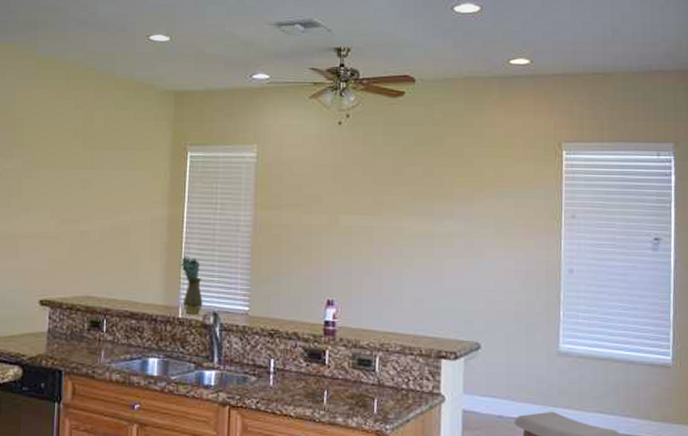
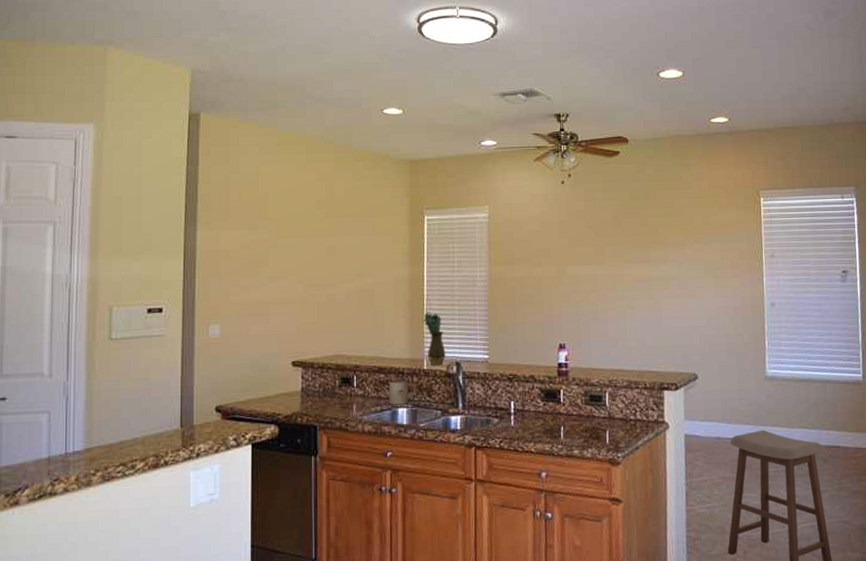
mug: none [139,327,169,355] -> present [388,379,416,405]

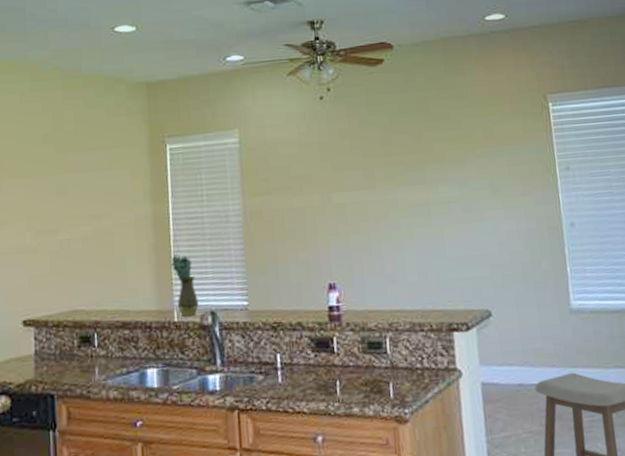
mug: present [388,379,416,405] -> none [134,335,167,366]

